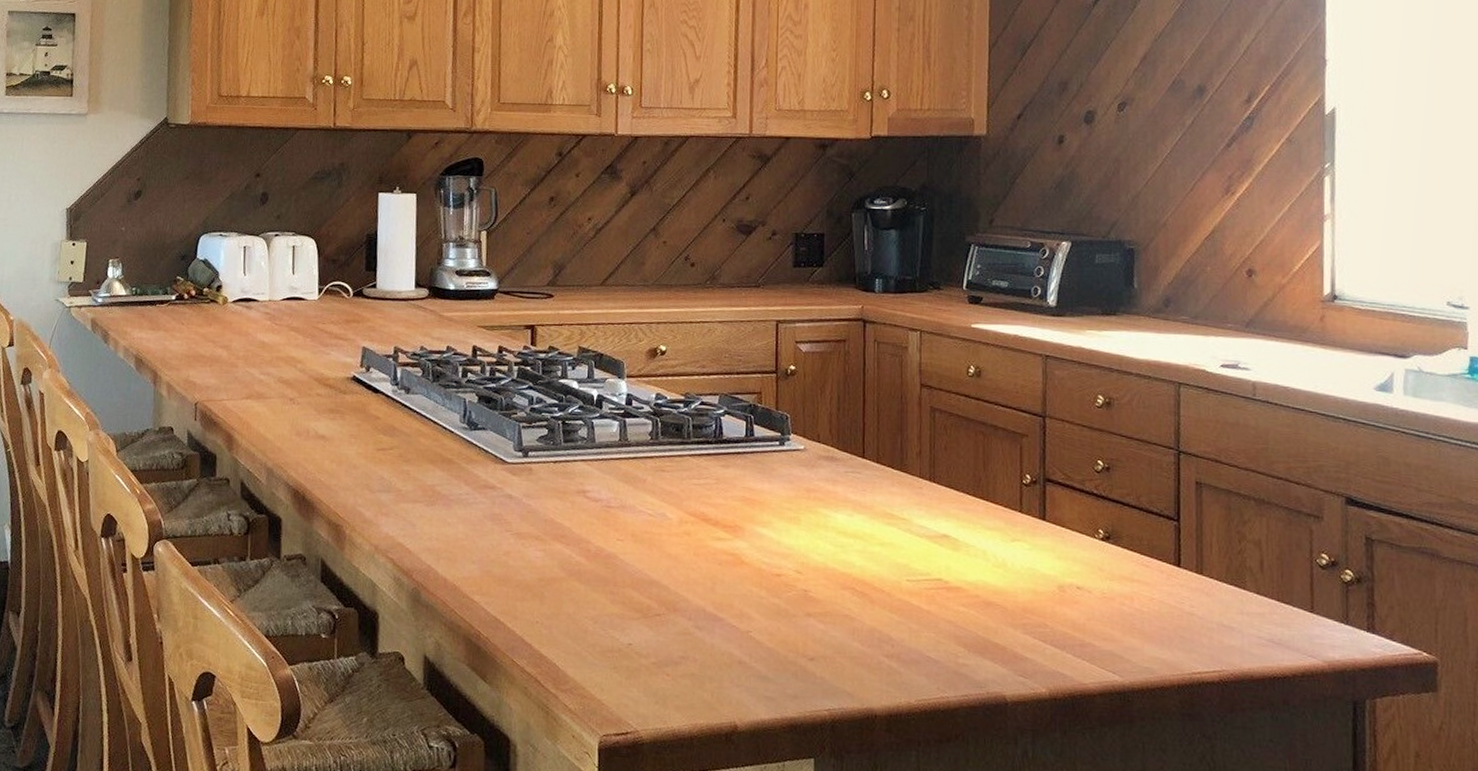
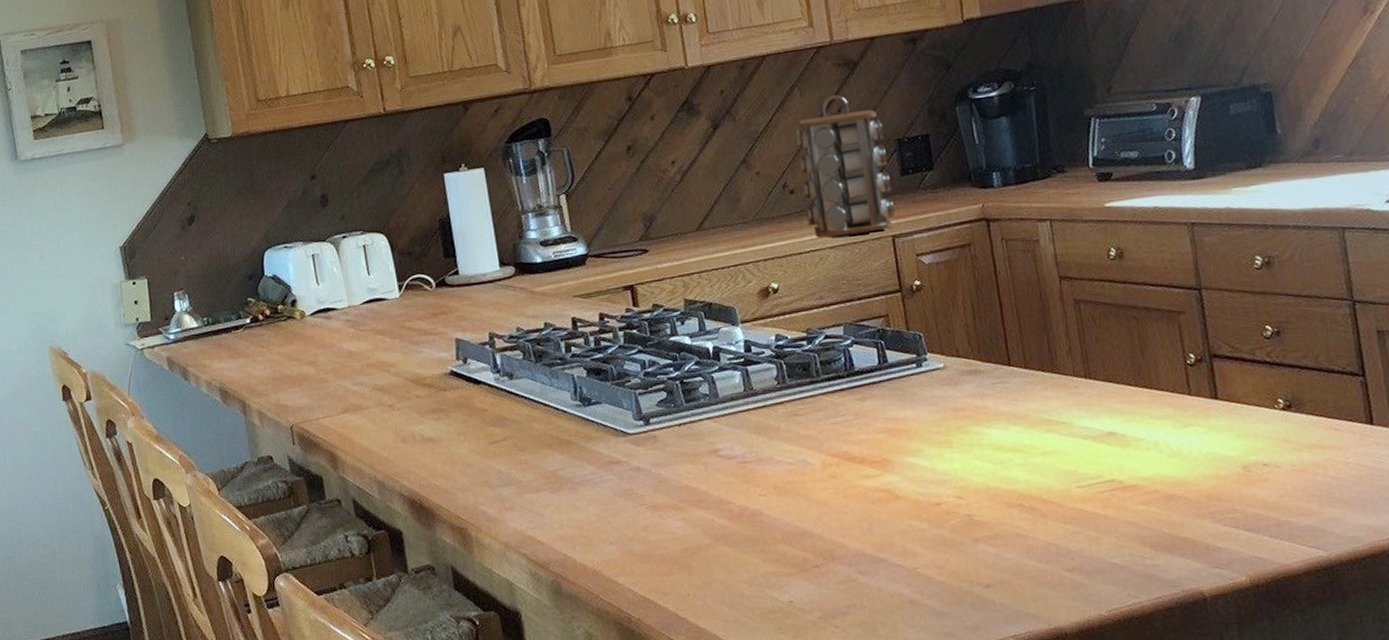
spice rack: none [702,183,784,316] -> present [795,94,895,238]

